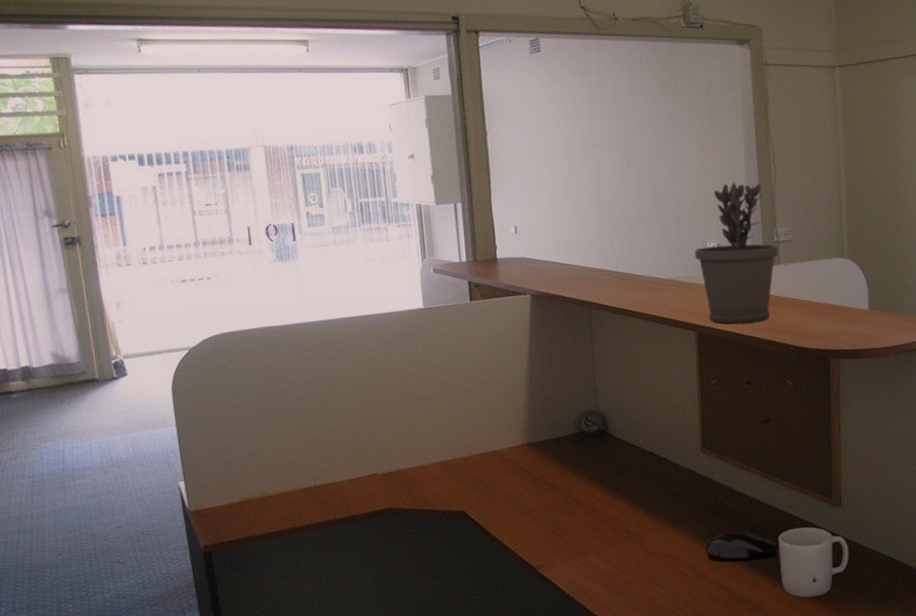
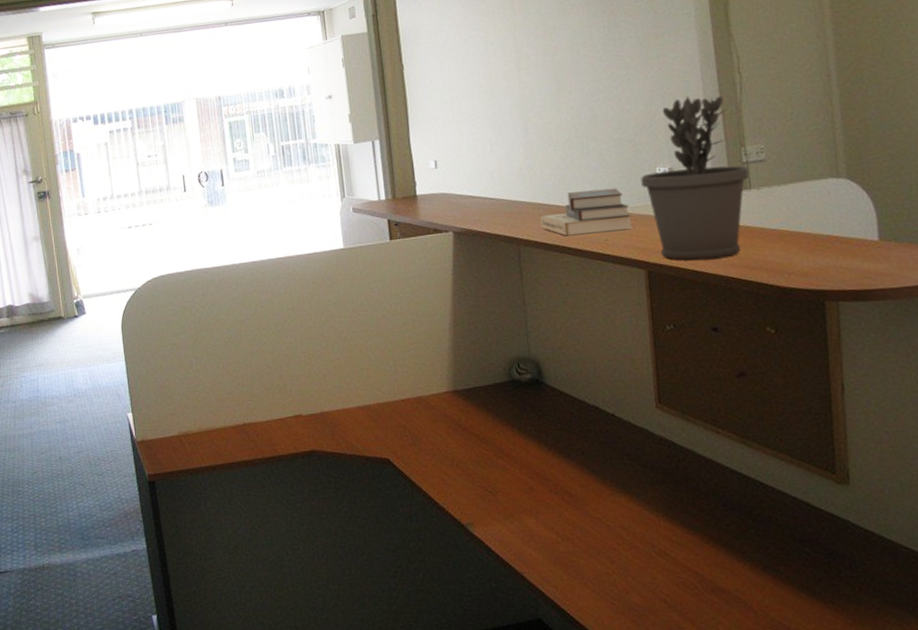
books: none [609,259,688,301] -> present [539,188,634,236]
computer mouse: present [704,532,778,563] -> none [665,505,762,542]
mug: present [778,526,849,598] -> none [761,506,864,595]

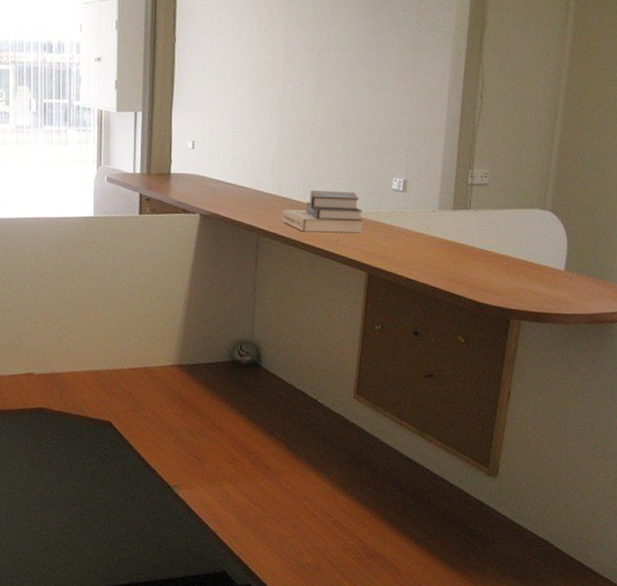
flower pot: present [641,96,750,260] -> none [377,113,472,269]

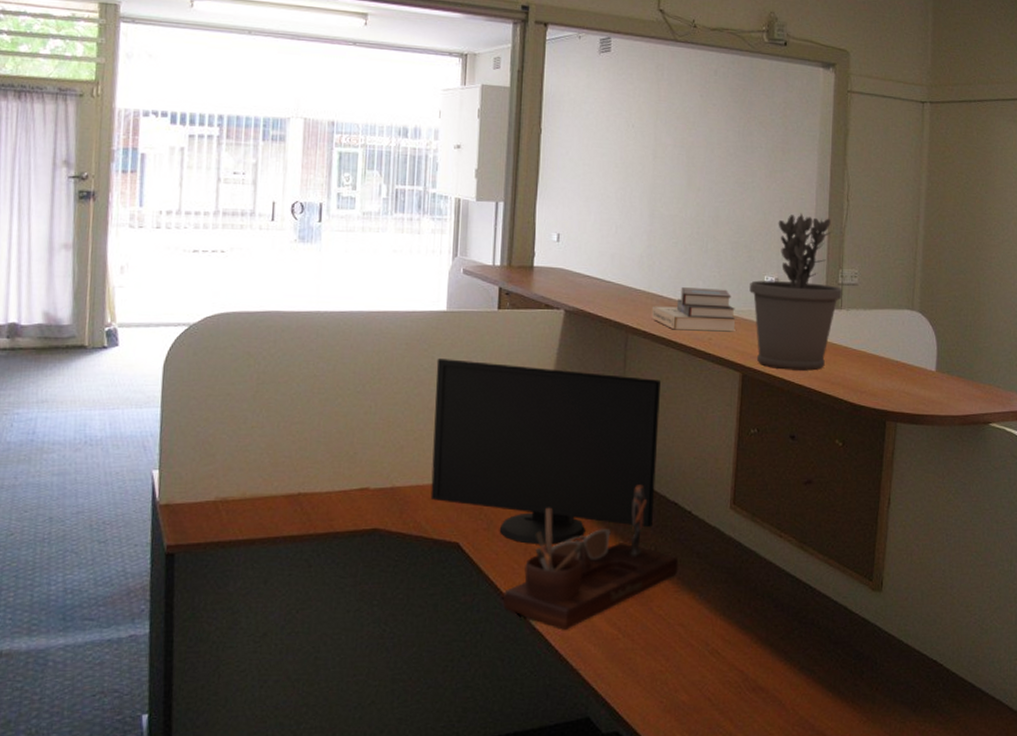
computer monitor: none [85,260,290,425] -> present [430,359,660,544]
desk organizer: none [149,375,305,498] -> present [502,484,679,630]
flower pot: none [377,113,472,269] -> present [749,213,842,370]

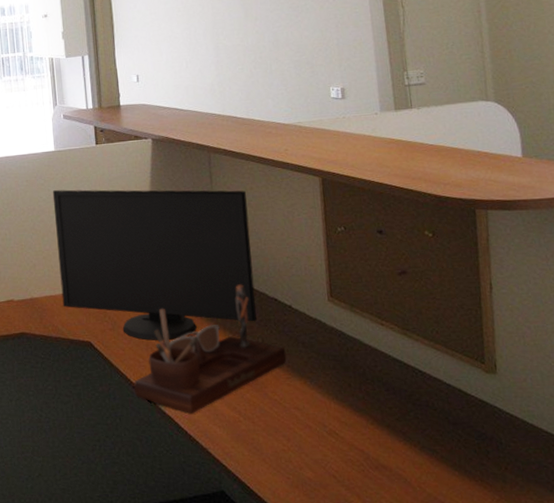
books: present [651,287,737,332] -> none [228,104,311,146]
flower pot: present [749,213,842,370] -> none [316,25,411,170]

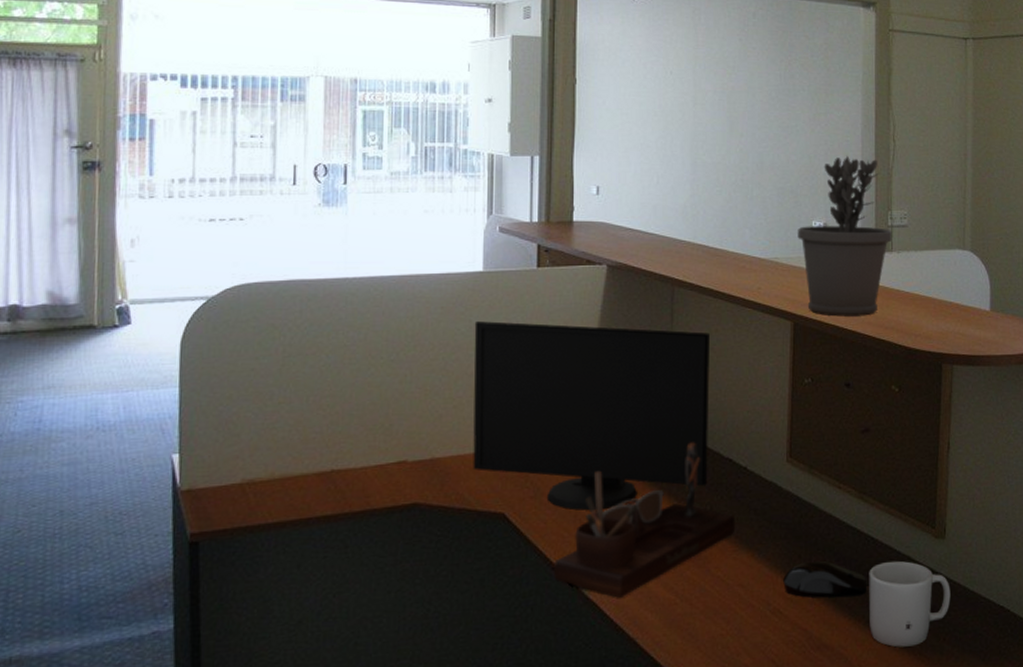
flower pot: none [316,25,411,170] -> present [797,155,892,315]
computer mouse: none [335,389,420,424] -> present [782,561,868,598]
mug: none [420,392,509,473] -> present [869,560,951,648]

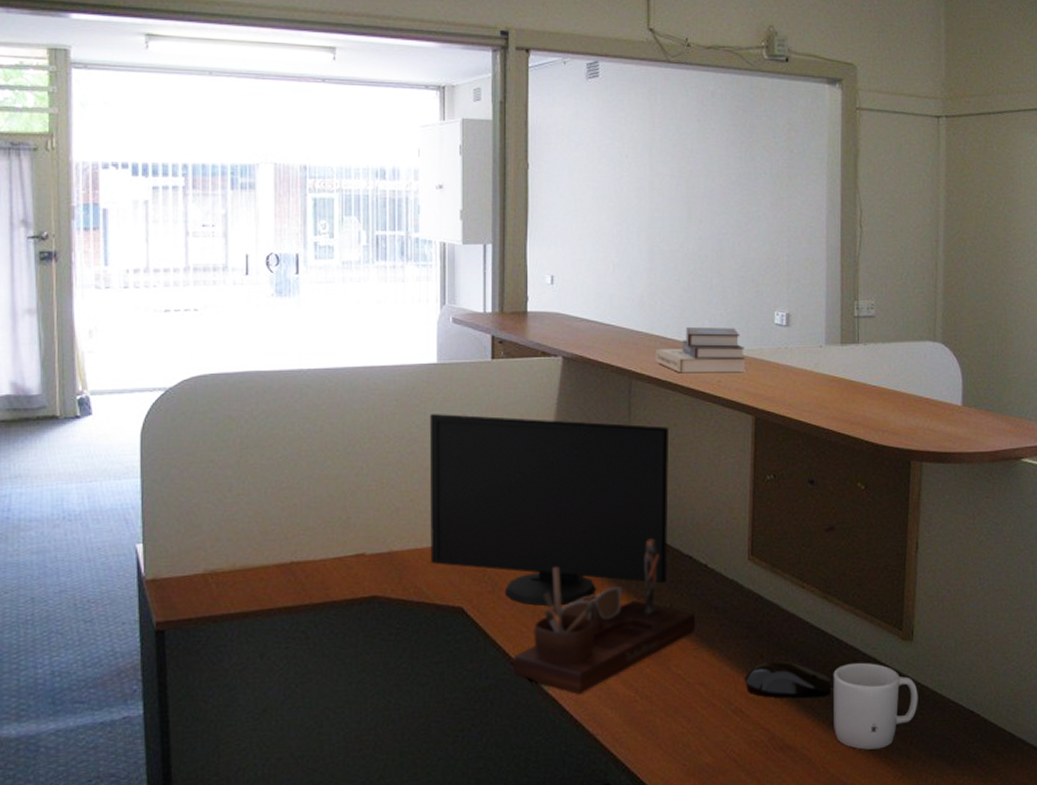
books: none [697,236,786,281] -> present [655,327,747,373]
flower pot: present [797,155,892,315] -> none [759,242,859,410]

